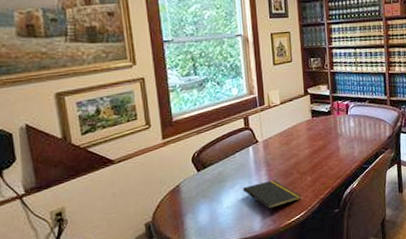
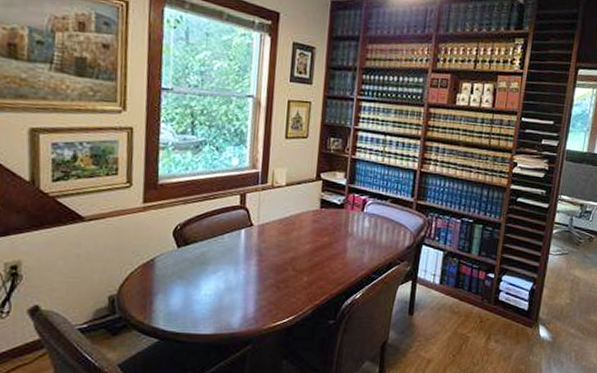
notepad: present [242,180,302,217] -> none [225,273,293,315]

